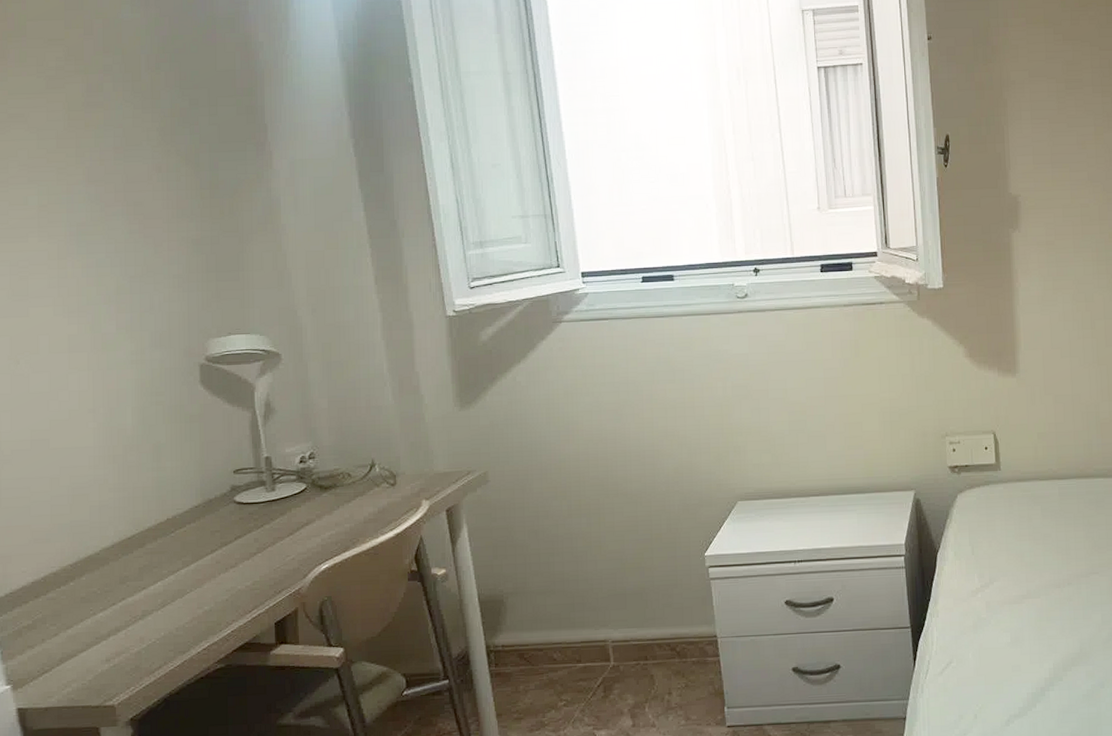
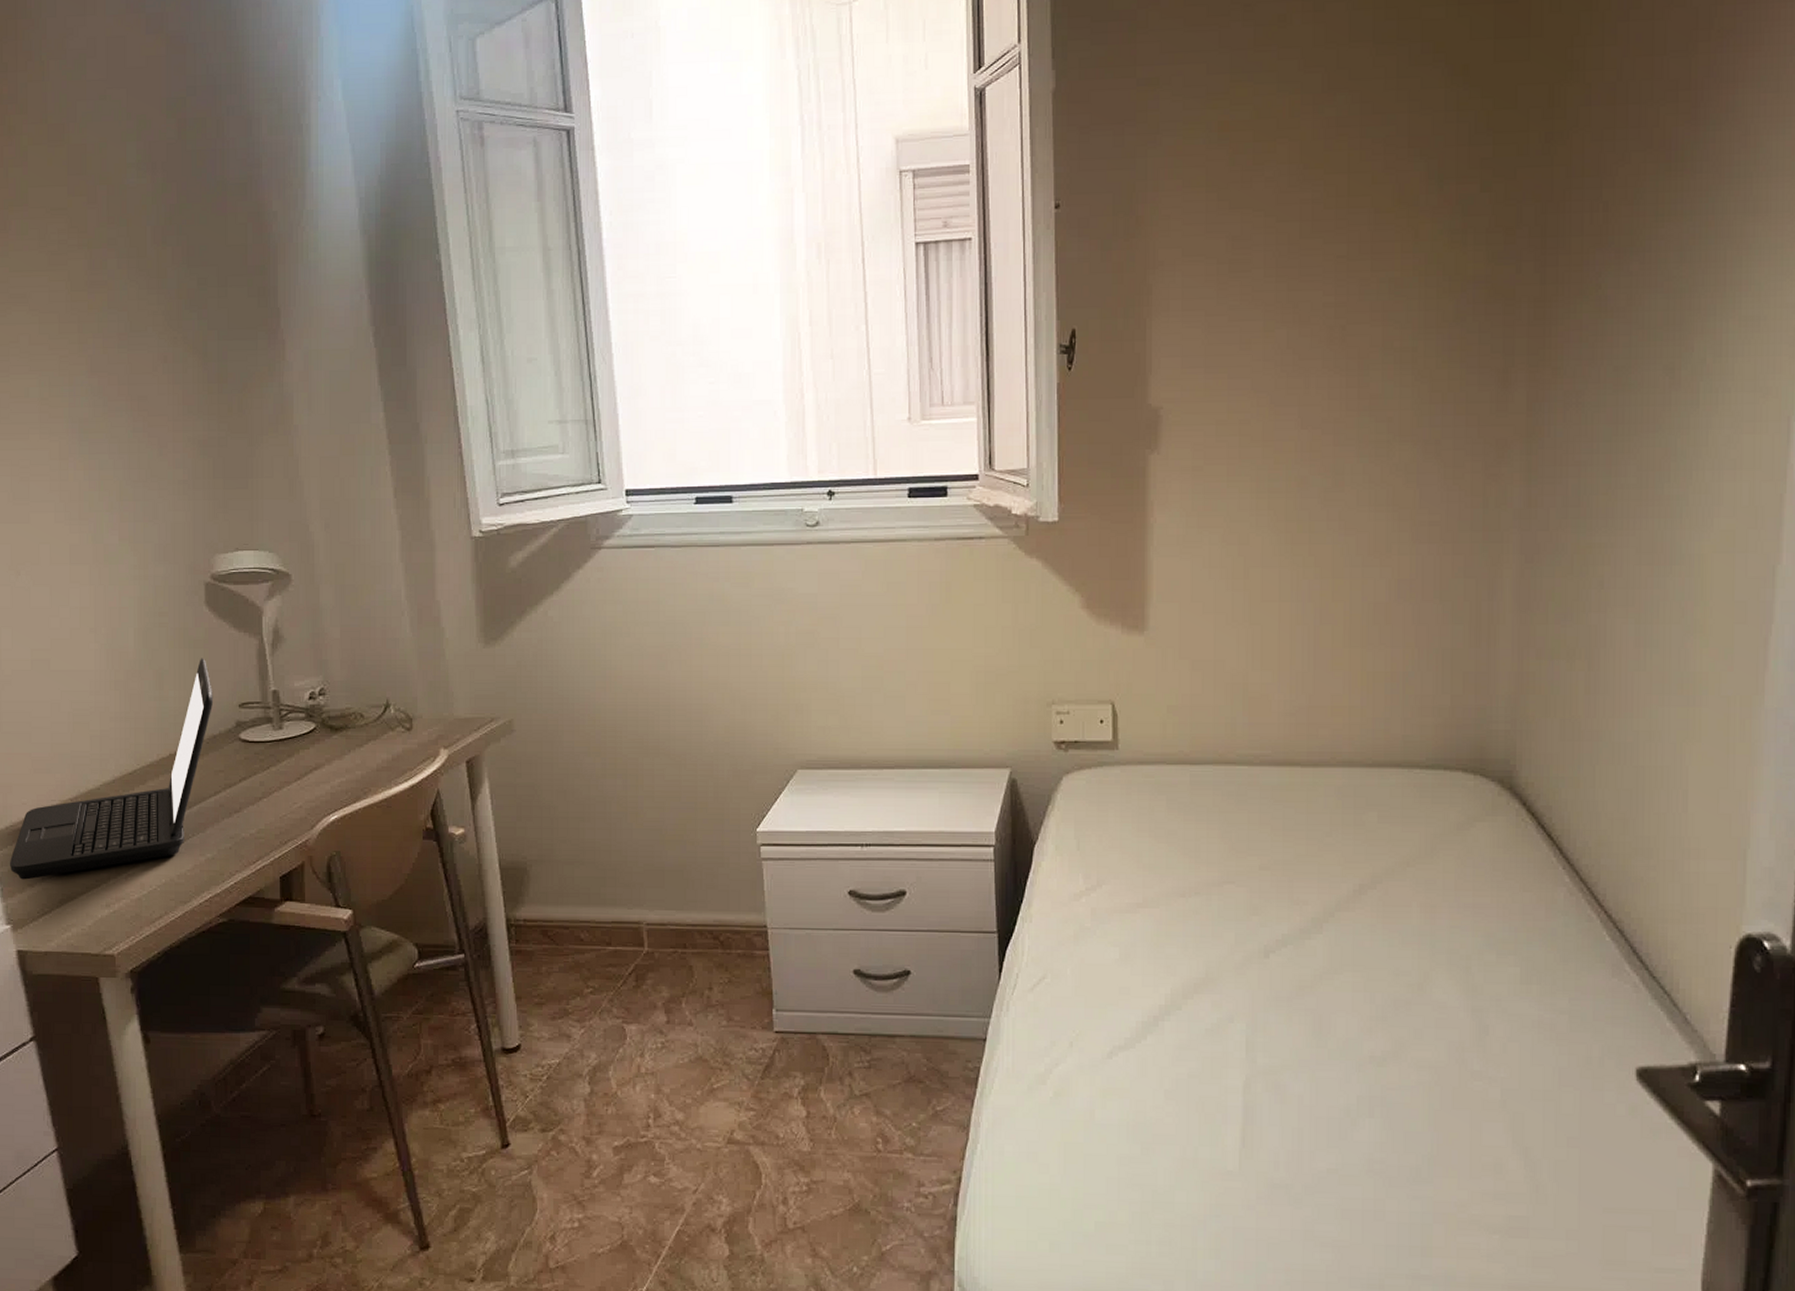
laptop: none [9,431,209,642] -> present [9,658,214,880]

